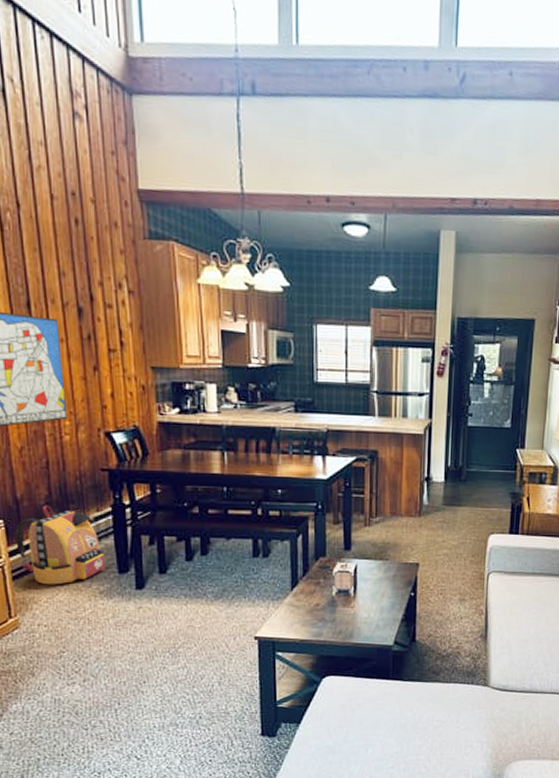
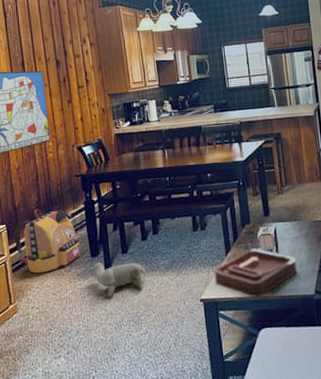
plush toy: none [114,580,189,623] -> present [88,262,147,298]
decorative tray: none [274,586,377,642] -> present [214,248,298,298]

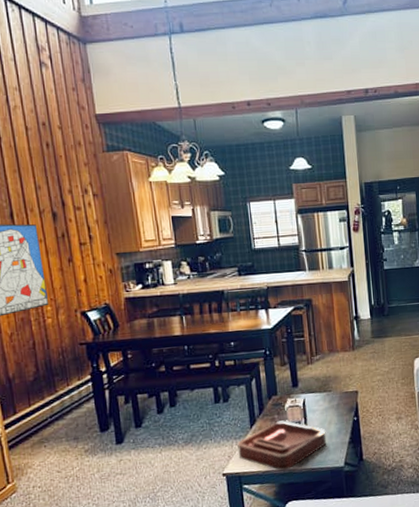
backpack: present [14,208,81,274] -> none [9,380,89,451]
plush toy: present [88,262,147,298] -> none [97,436,163,474]

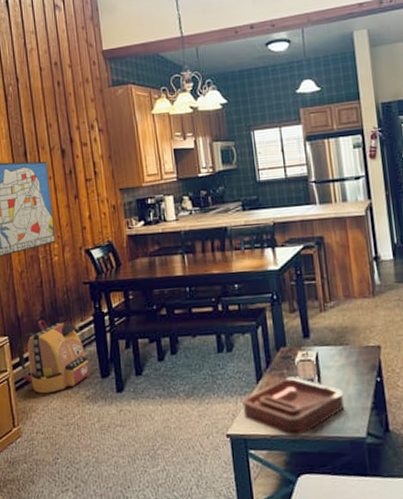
backpack: none [9,380,89,451] -> present [17,319,90,394]

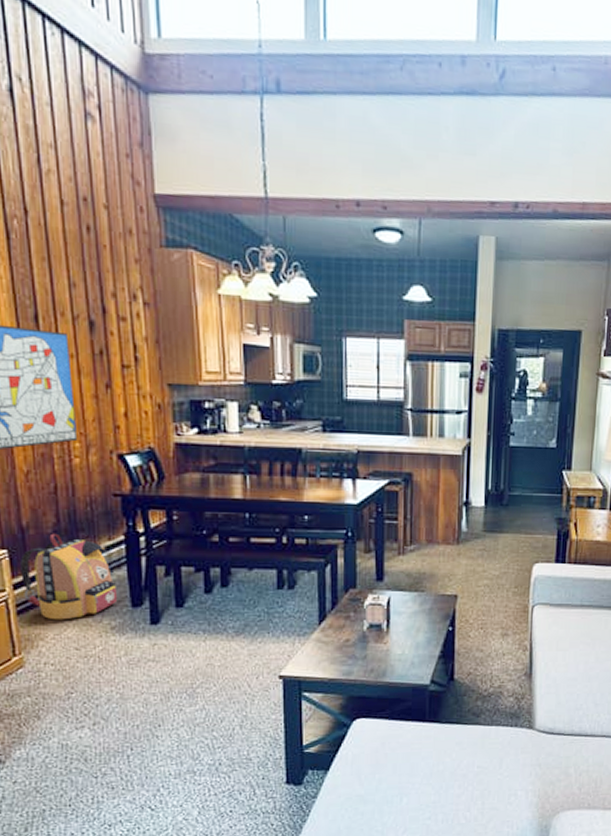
decorative tray: present [242,376,345,437] -> none [300,620,412,681]

